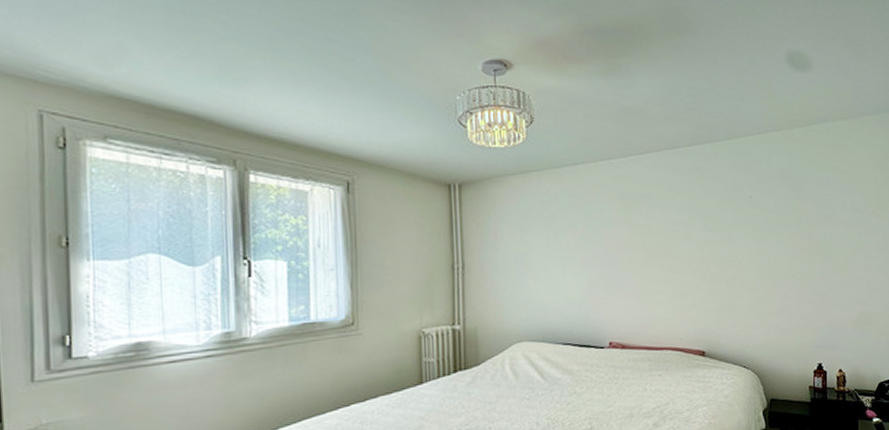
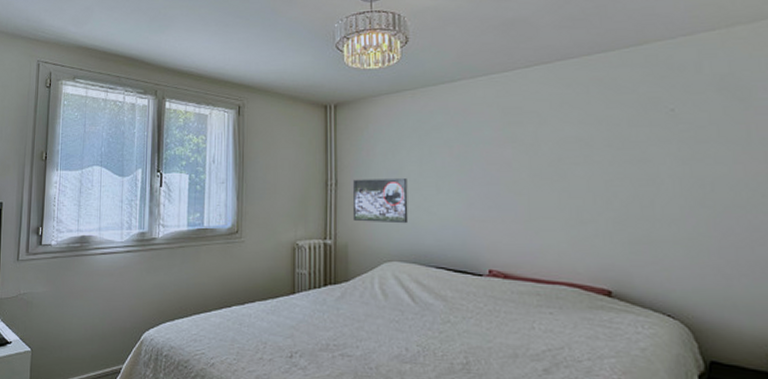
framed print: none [481,259,537,305] -> present [352,177,409,224]

